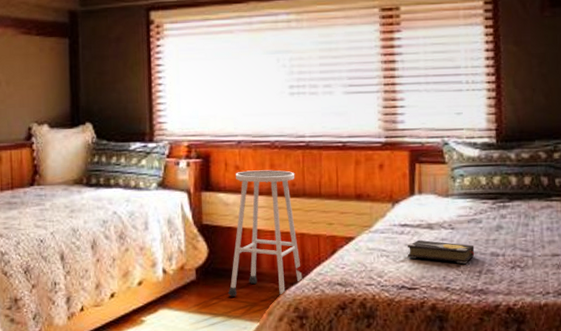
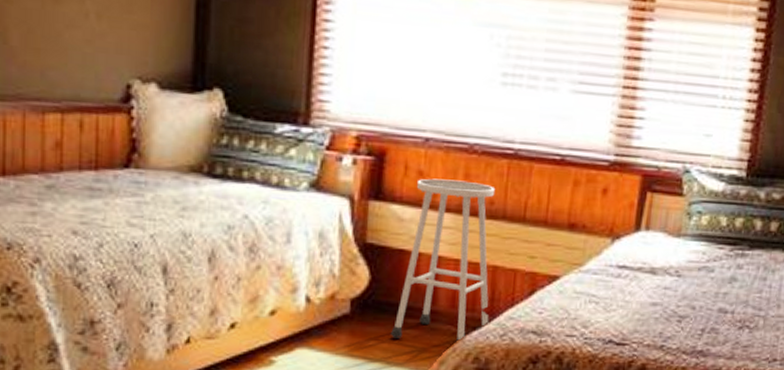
hardback book: present [407,239,475,264] -> none [620,286,701,319]

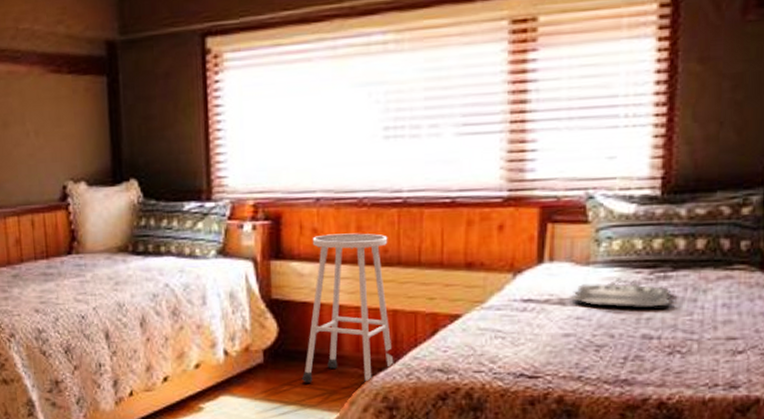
serving tray: none [661,254,748,284] -> present [571,280,673,309]

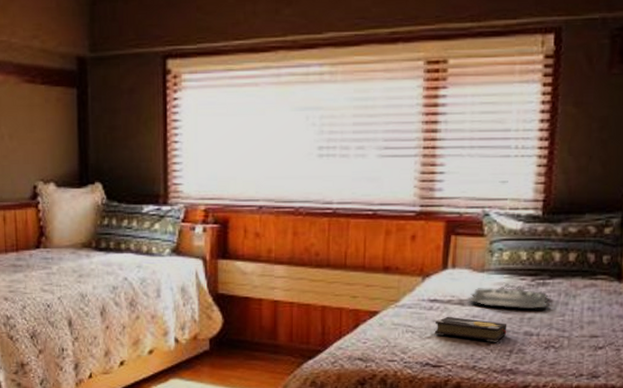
stool: present [301,233,394,385] -> none [242,238,322,371]
hardback book: none [529,318,620,348] -> present [434,316,507,342]

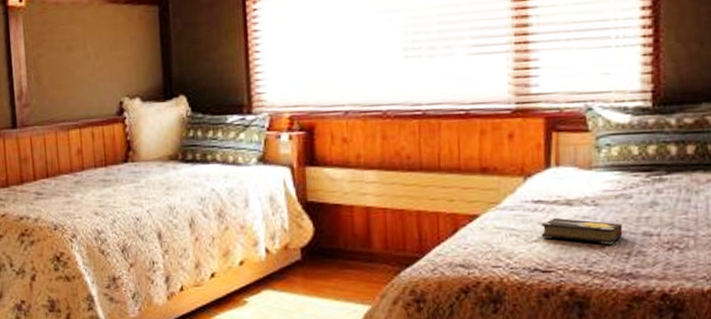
serving tray: present [469,285,550,310] -> none [577,182,669,208]

